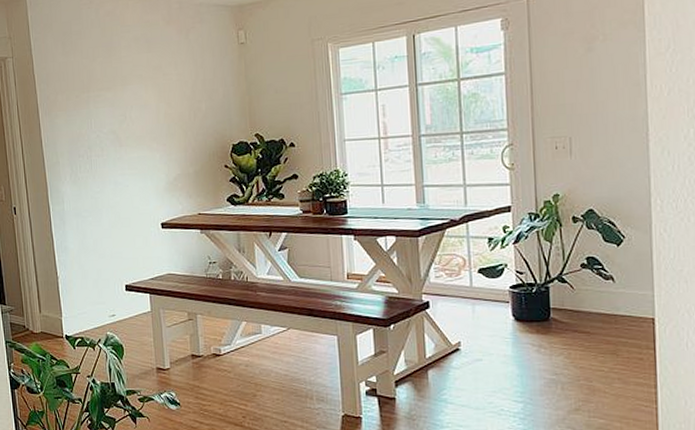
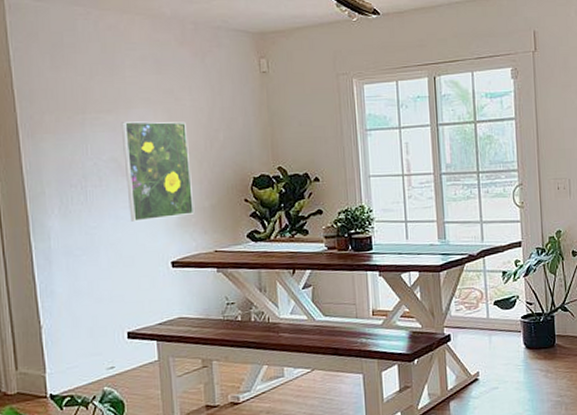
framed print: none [118,95,181,187] -> present [121,121,195,222]

